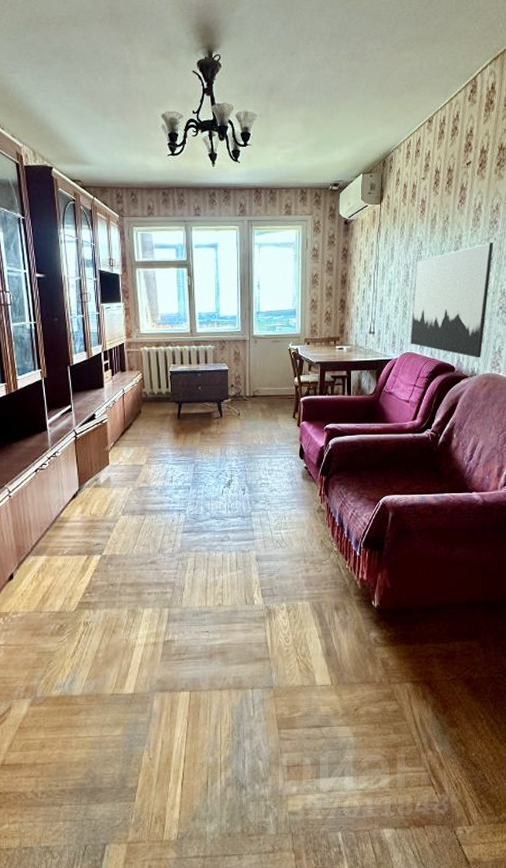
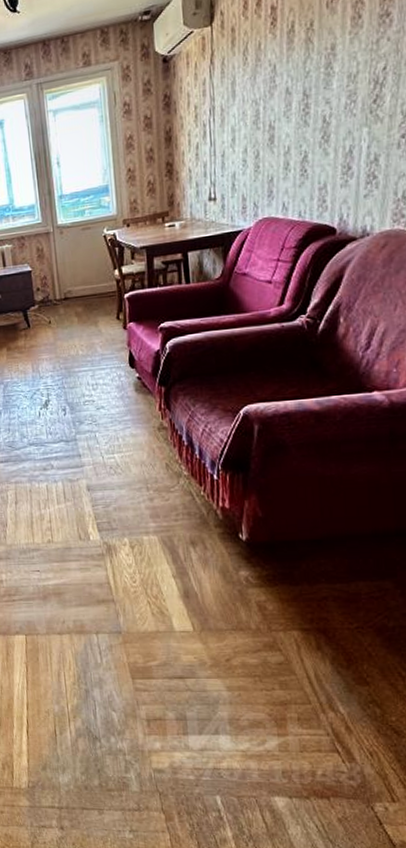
wall art: present [410,243,494,358] -> none [267,45,387,212]

